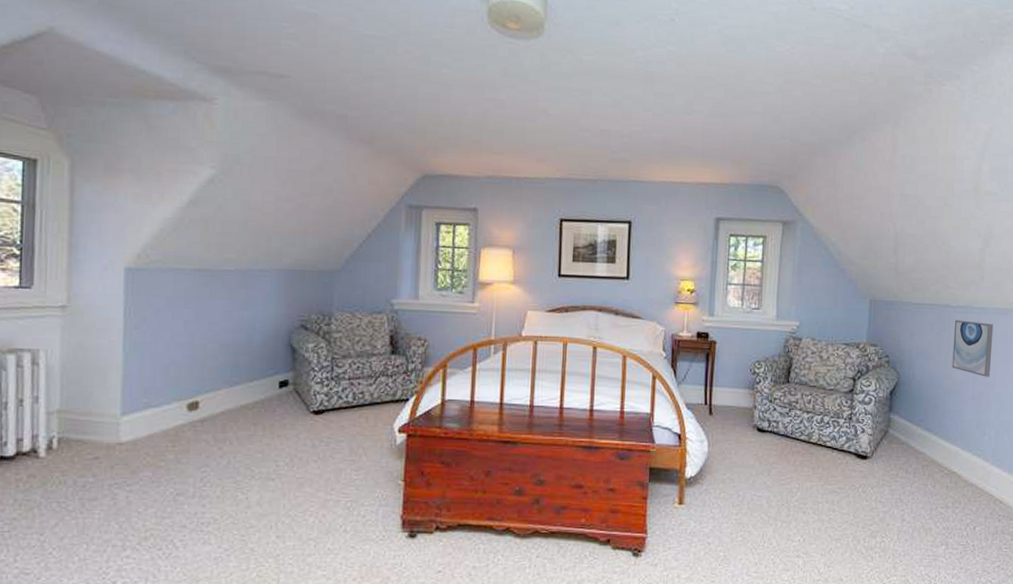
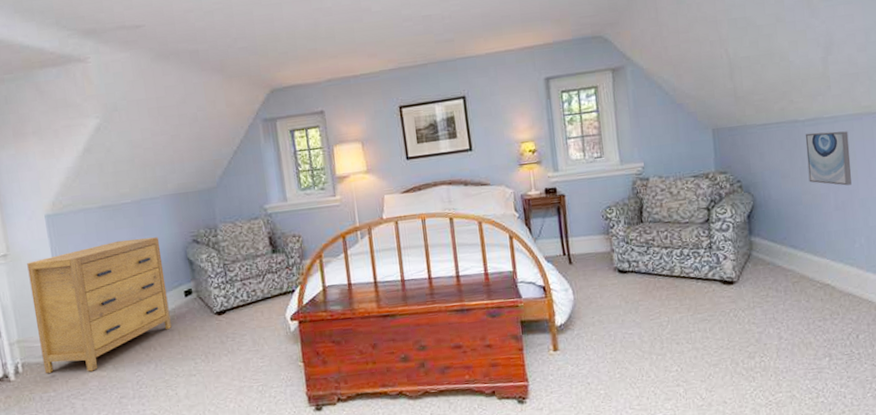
dresser: none [86,311,261,459] -> present [27,237,172,373]

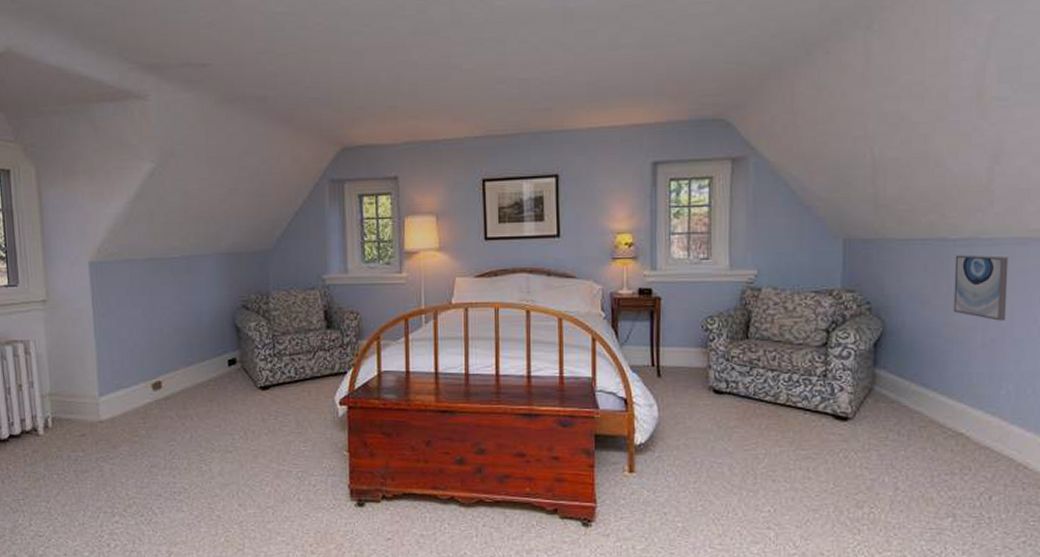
dresser: present [27,237,172,373] -> none [66,297,211,435]

